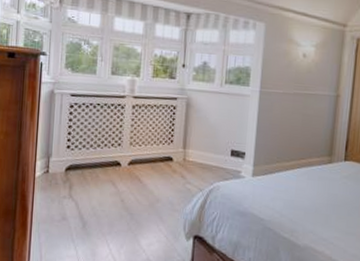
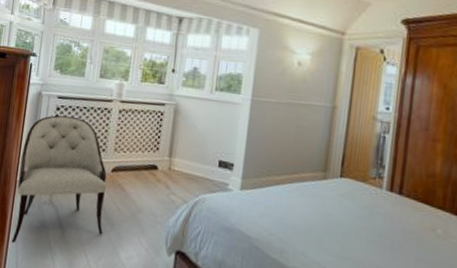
armchair: none [34,112,124,237] -> present [11,115,107,243]

